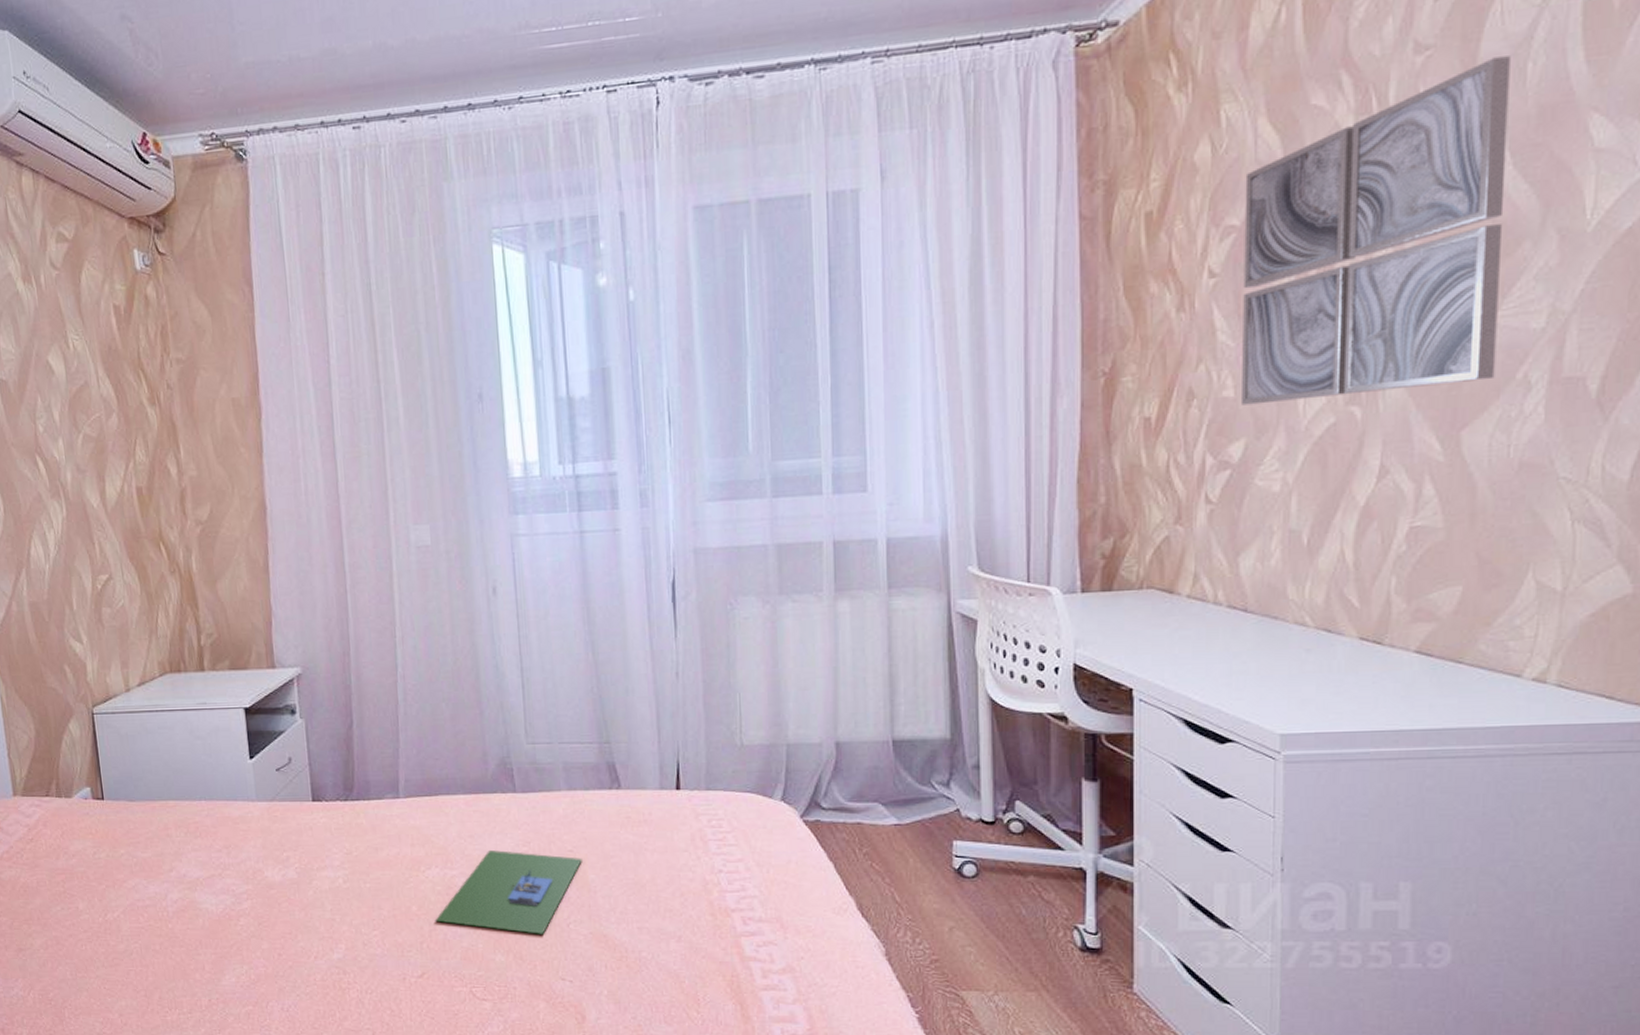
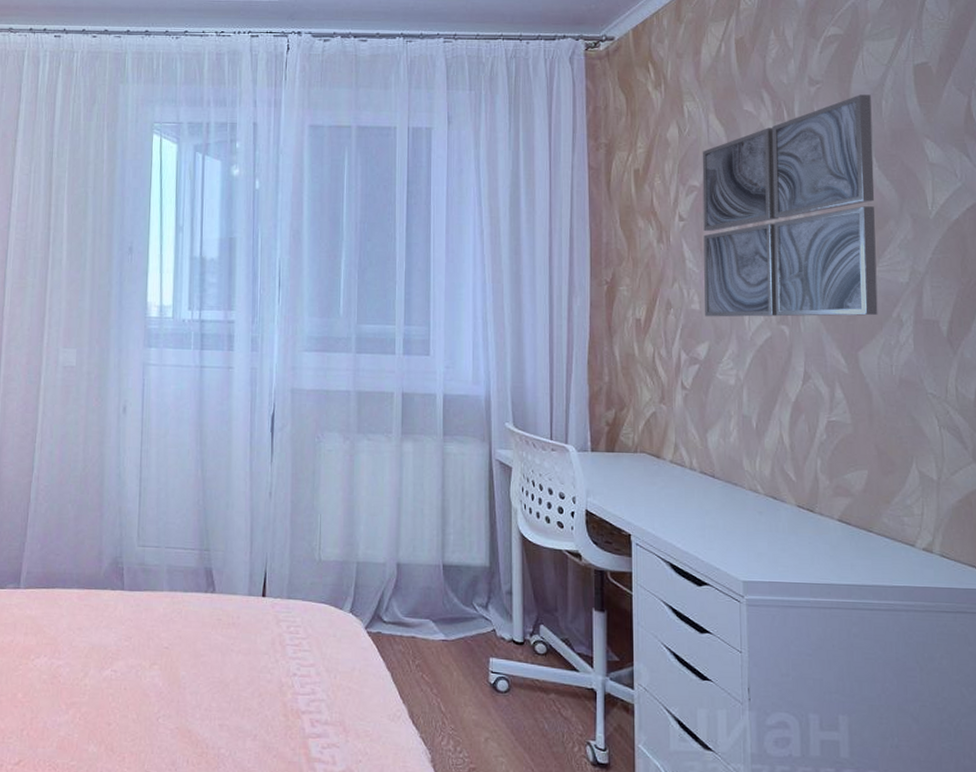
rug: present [435,850,582,934] -> none [37,643,176,727]

